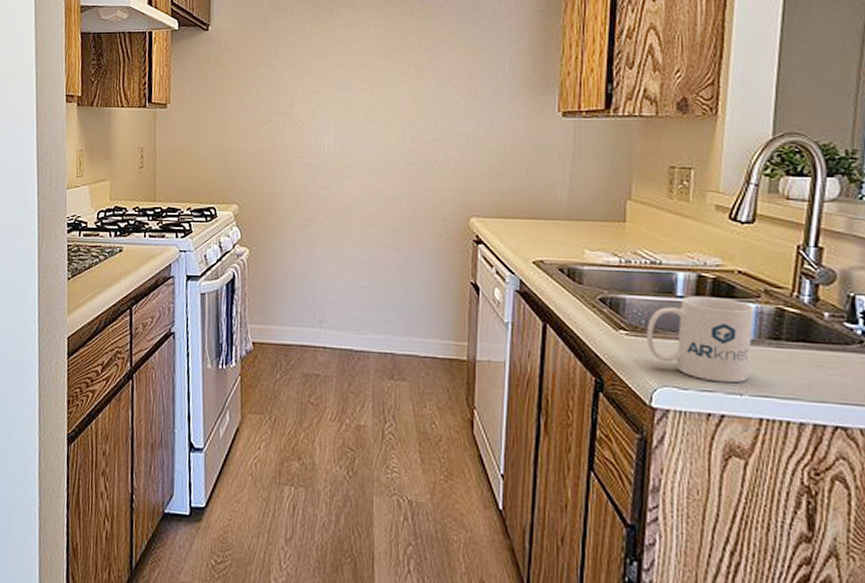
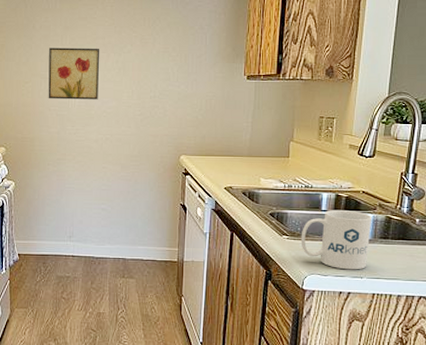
wall art: none [293,78,362,144] -> present [48,47,100,100]

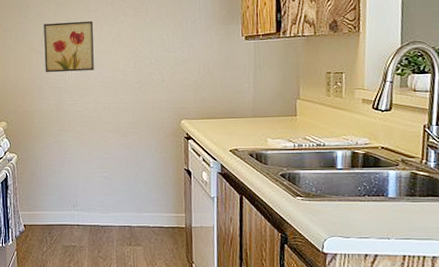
mug: present [301,209,372,270] -> none [316,167,395,231]

